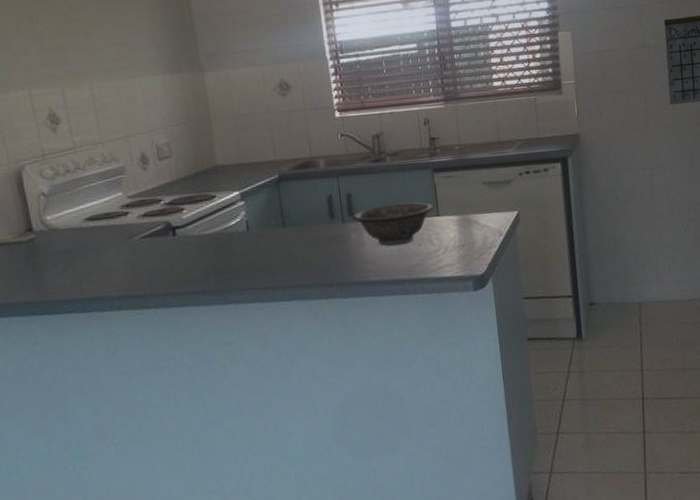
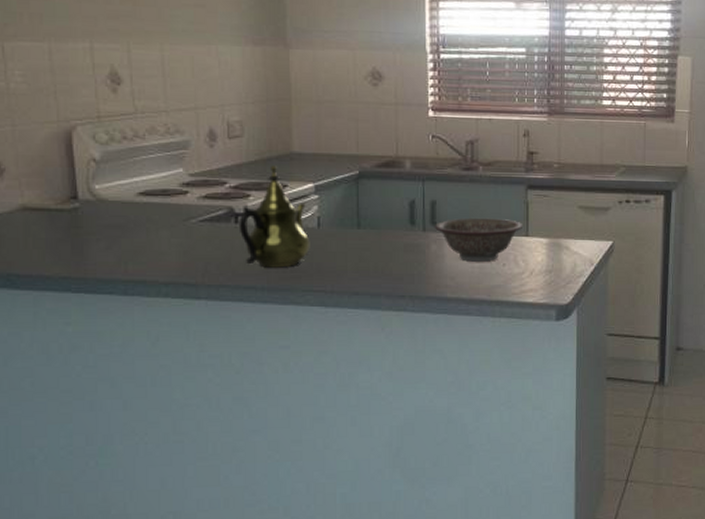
teapot: none [176,179,243,273] -> present [238,165,310,268]

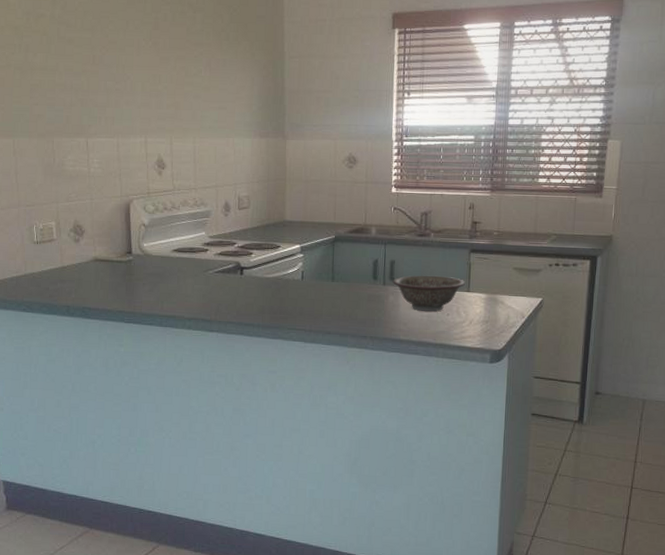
teapot: present [238,165,310,268] -> none [243,230,296,310]

